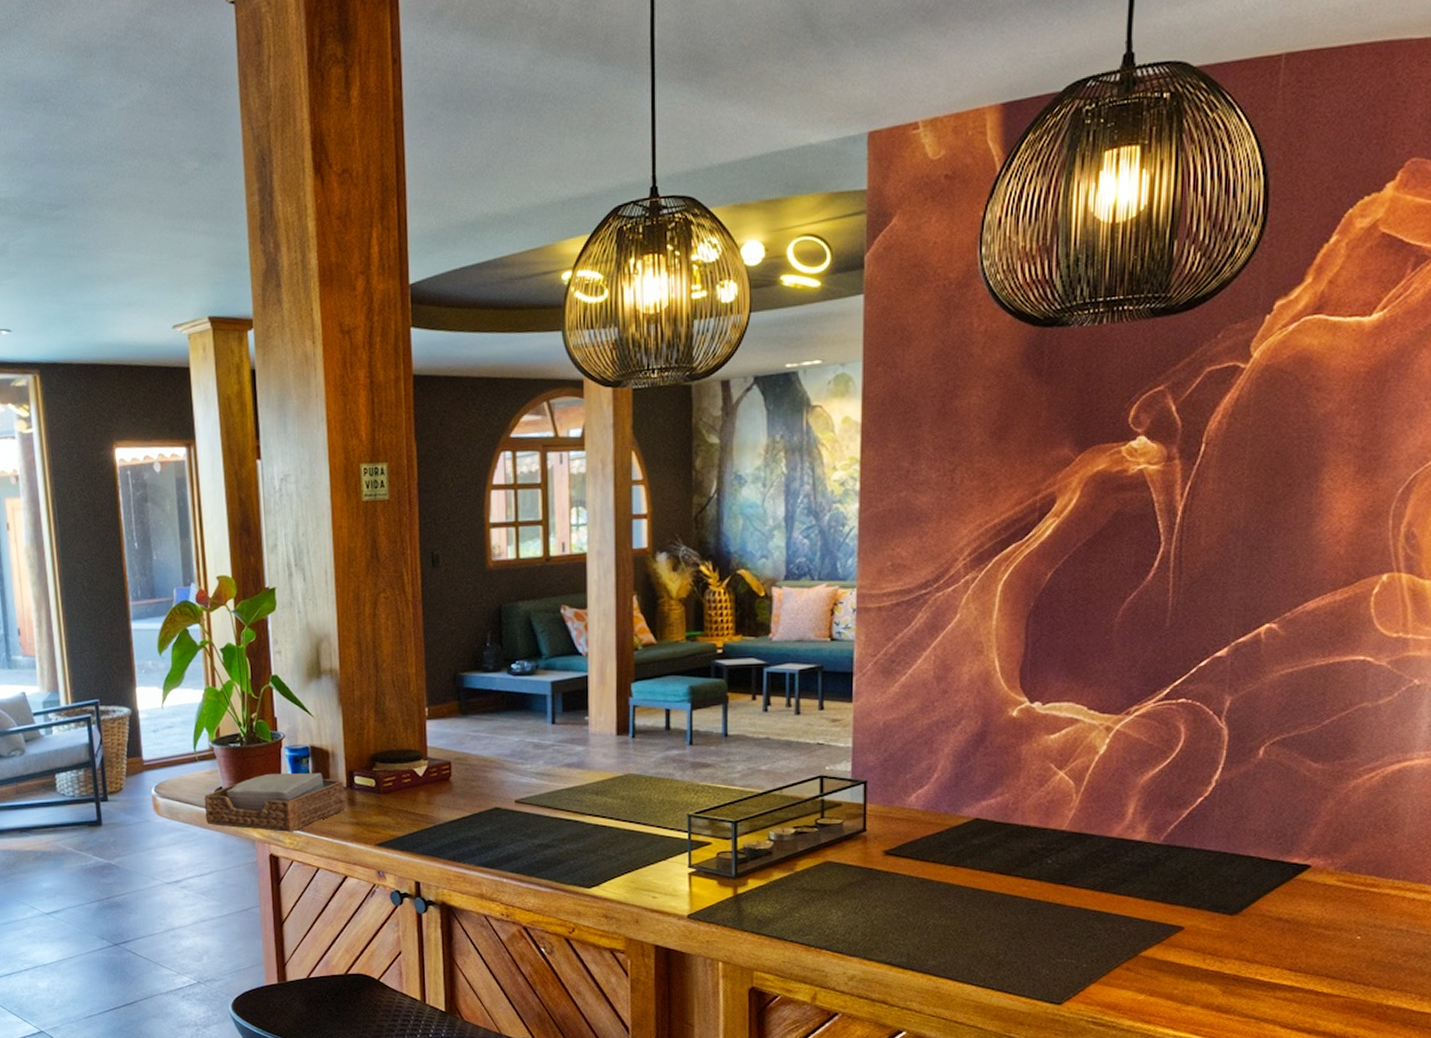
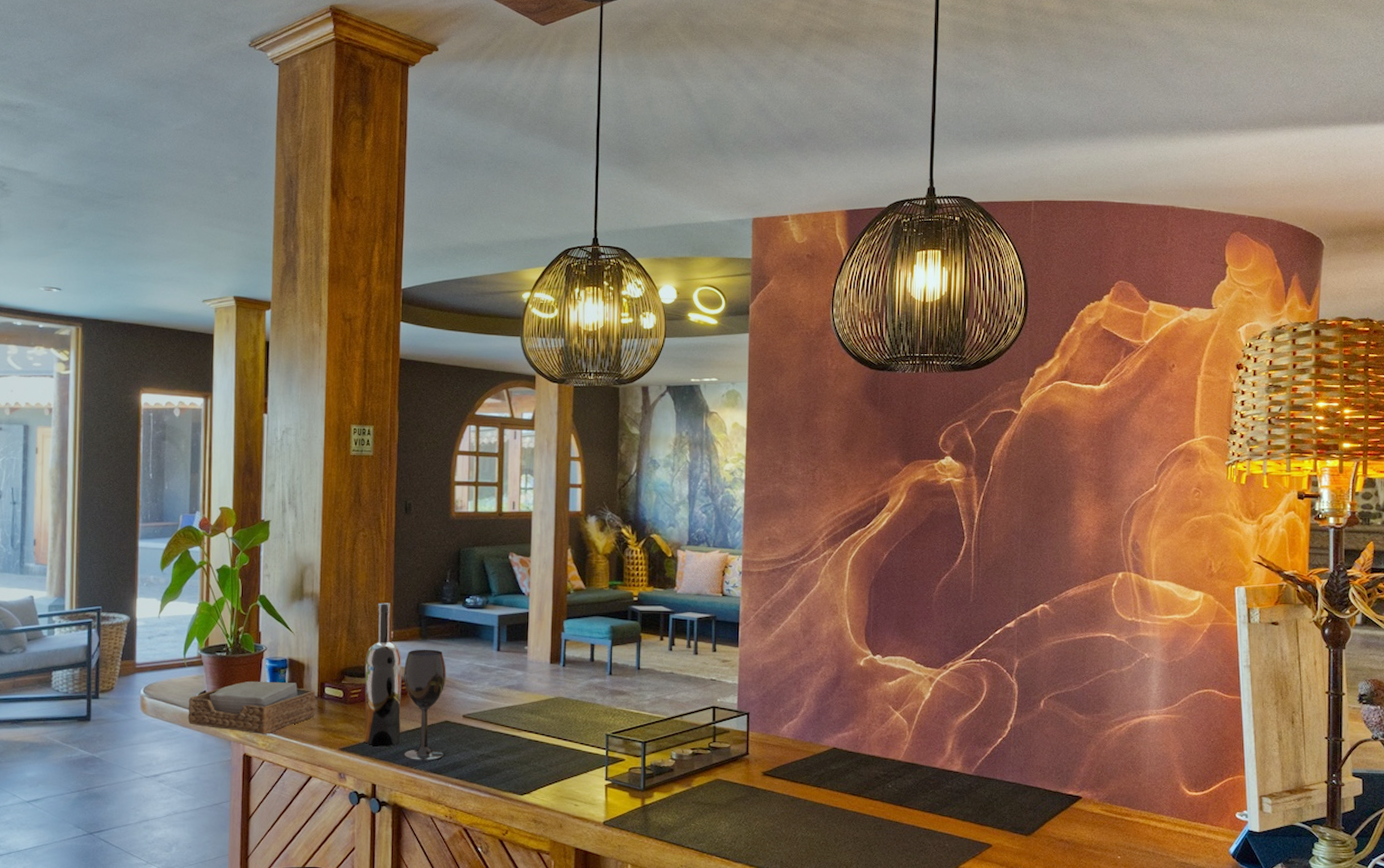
wine bottle: none [397,674,444,840] -> present [364,602,402,747]
wine glass: none [443,726,495,855] -> present [404,649,447,762]

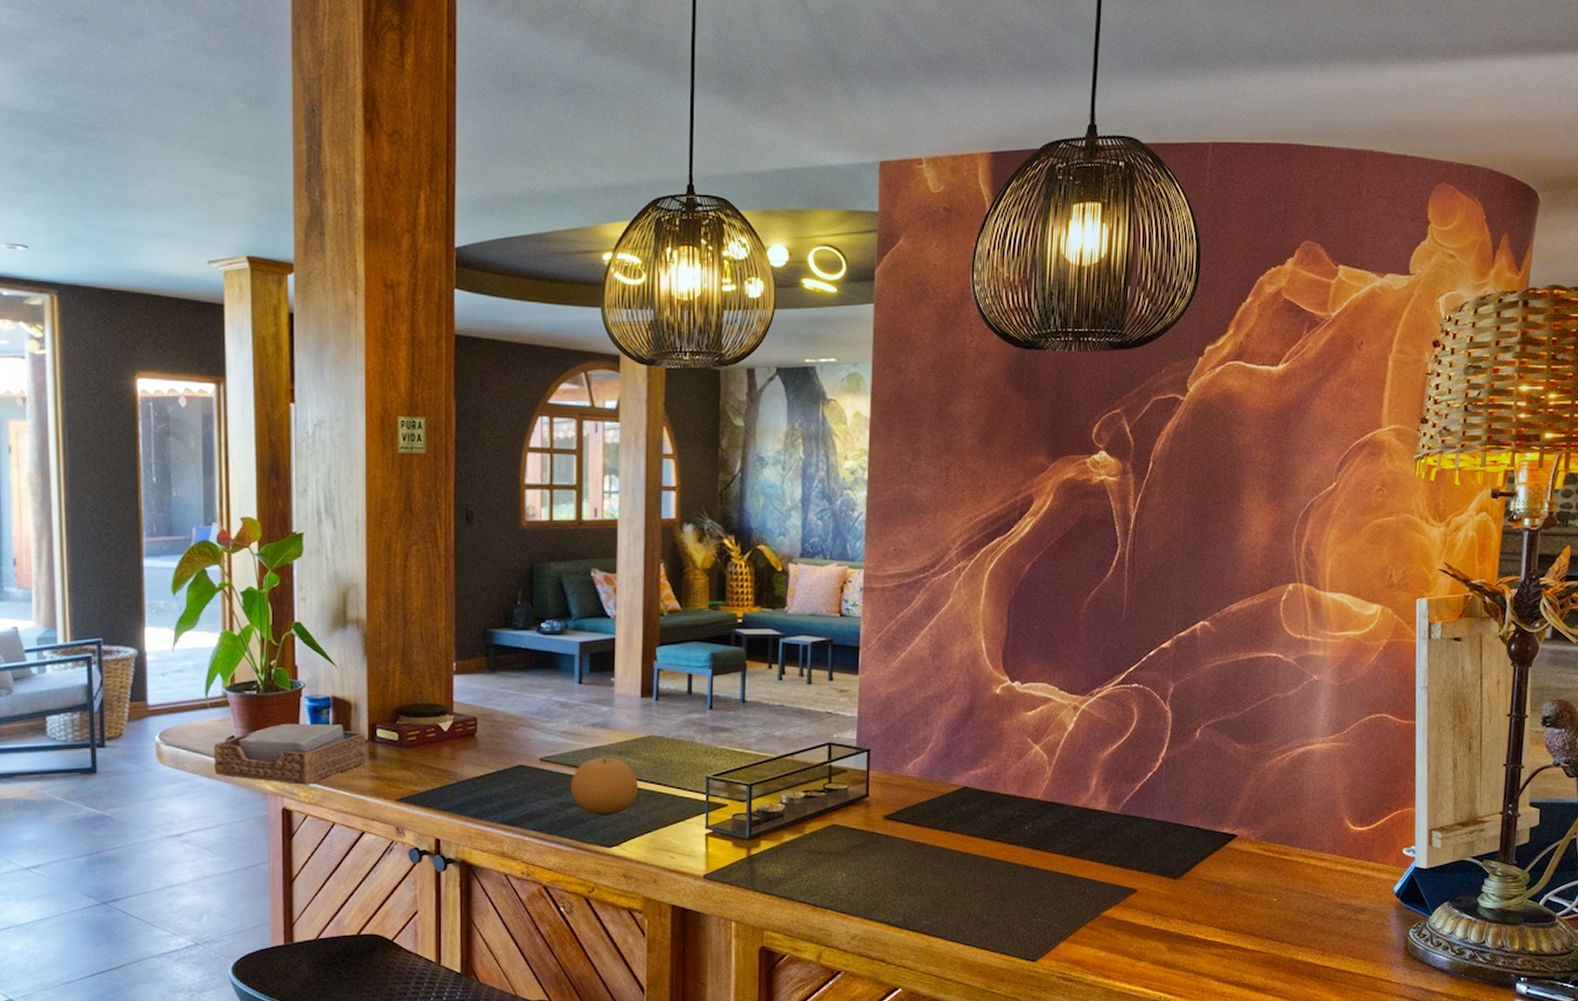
wine bottle: present [364,602,402,747] -> none [423,628,467,796]
wine glass: present [404,649,447,762] -> none [470,683,520,812]
fruit: none [489,714,548,767] -> present [571,756,639,815]

